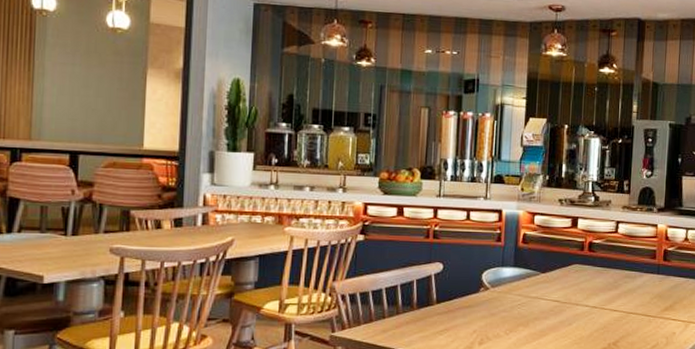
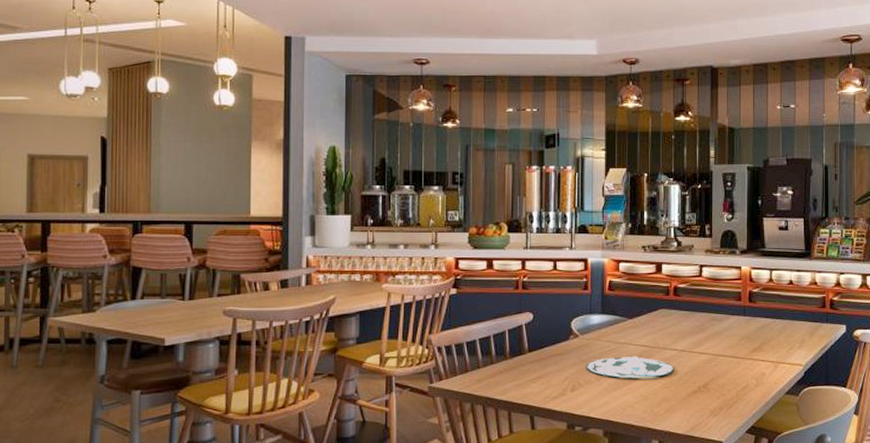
plate: none [495,310,585,334] -> present [586,355,674,379]

